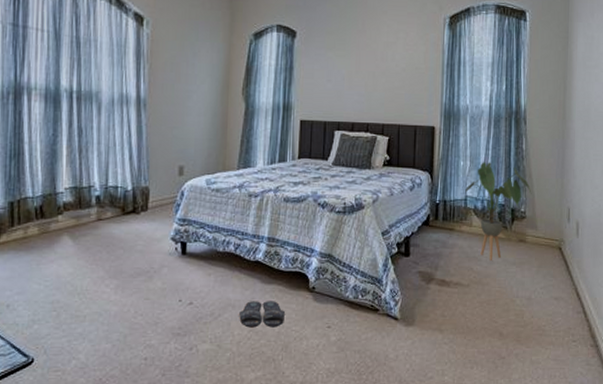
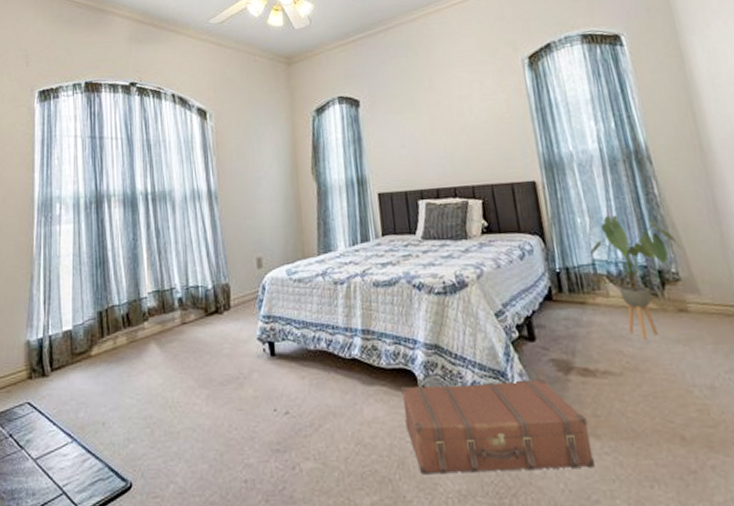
slippers: present [239,301,285,328] -> none [342,405,395,440]
suitcase: none [293,286,436,356] -> present [401,378,595,475]

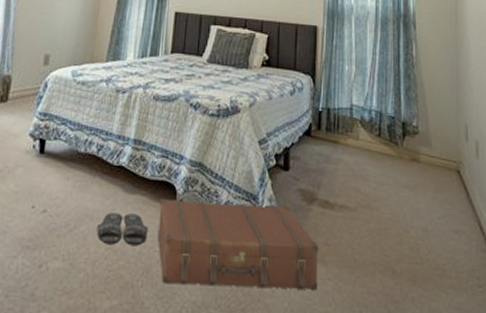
slippers: none [342,405,395,440] -> present [96,212,148,246]
house plant: present [590,215,680,339] -> none [351,67,423,181]

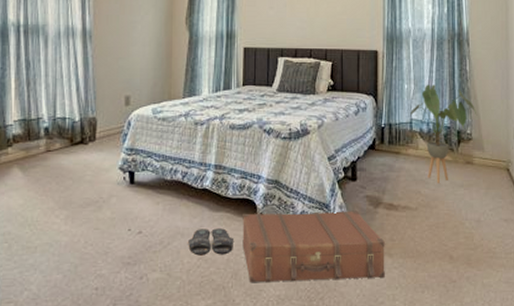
house plant: none [351,67,423,181] -> present [410,84,476,183]

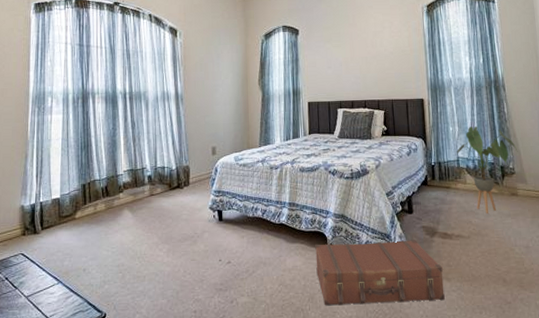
slippers: present [188,228,233,256] -> none [270,257,309,282]

